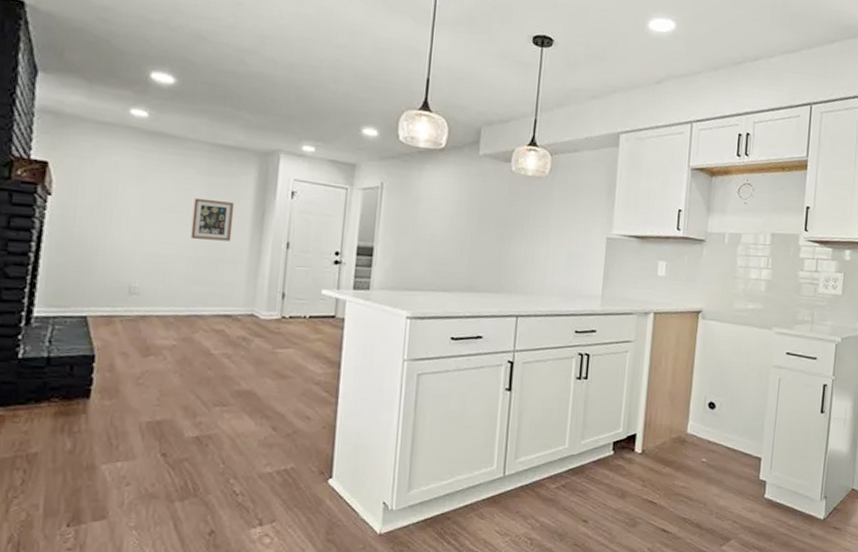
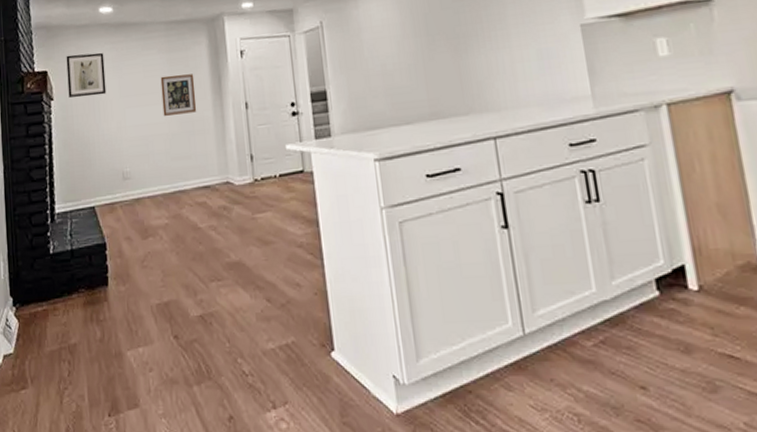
wall art: none [73,150,128,202] -> present [66,52,107,98]

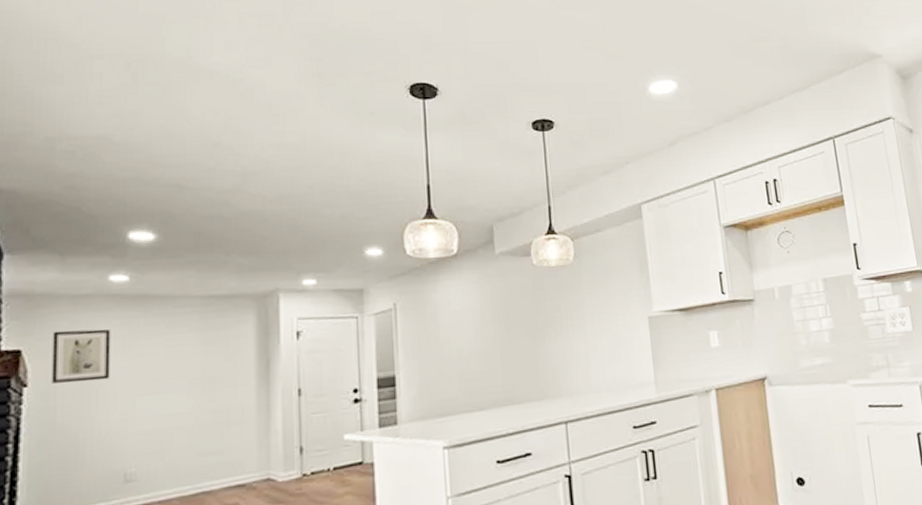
wall art: present [160,74,197,116] -> none [189,356,235,405]

